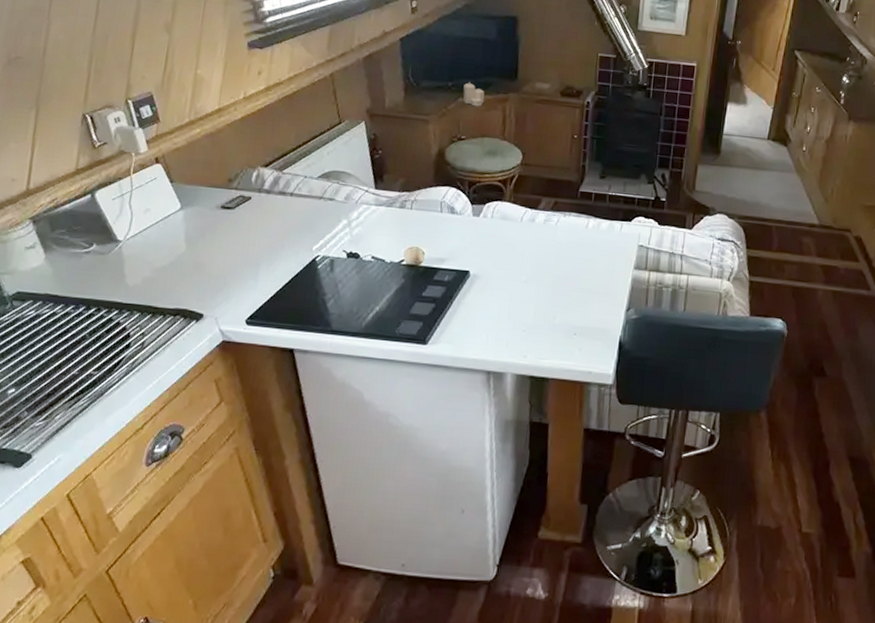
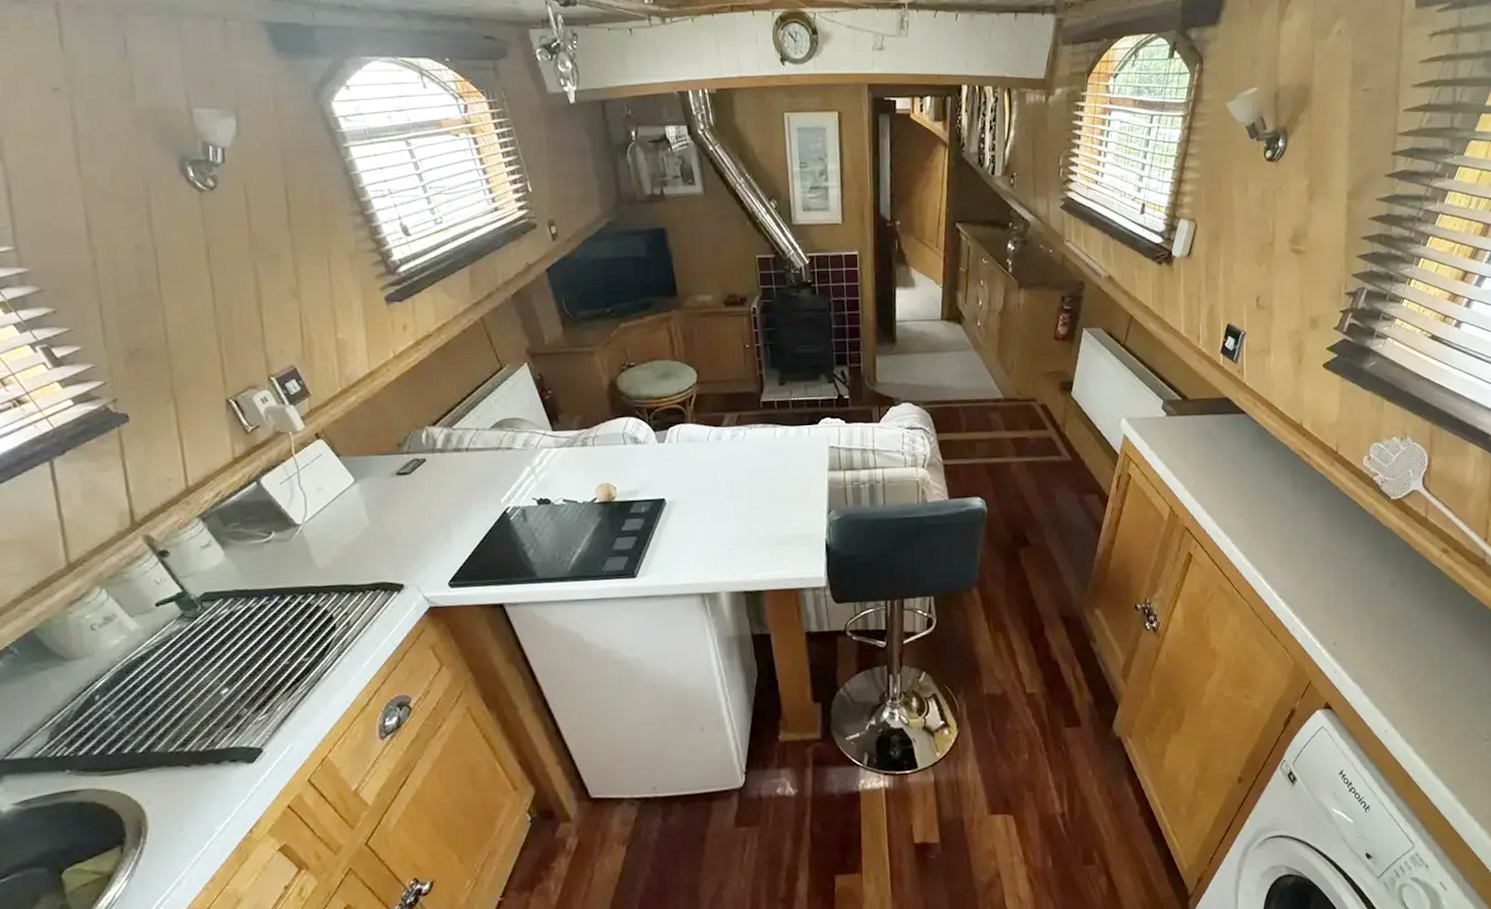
candle: present [463,82,485,107] -> none [623,305,648,330]

